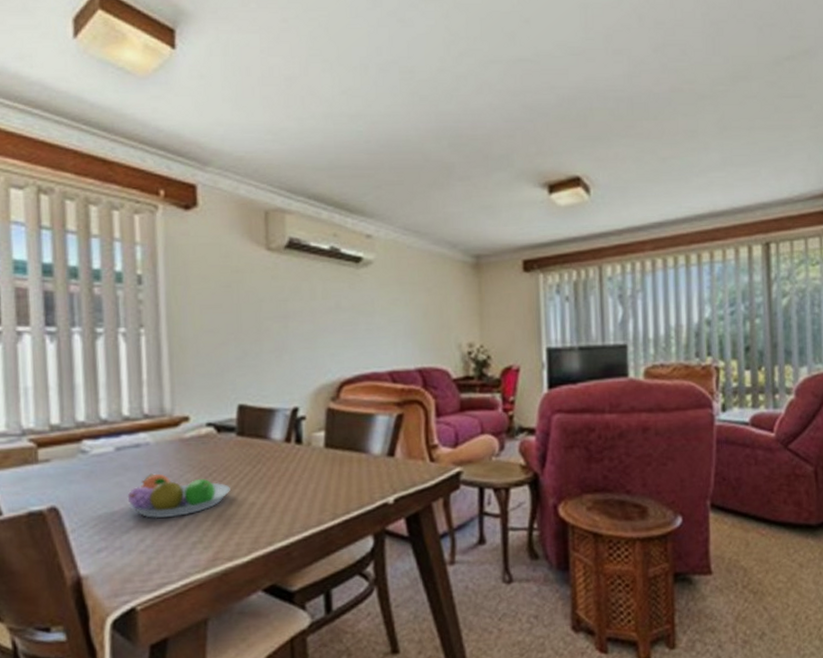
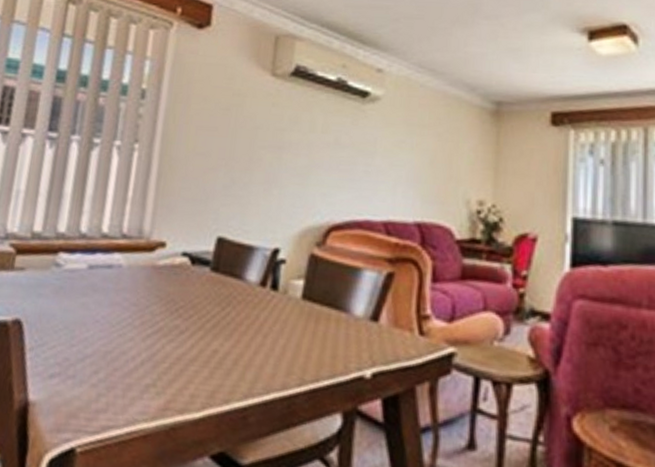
fruit bowl: present [127,473,230,519] -> none [89,299,195,353]

